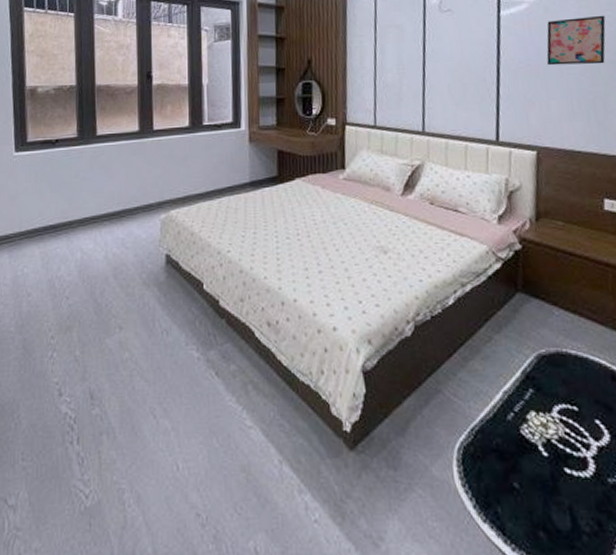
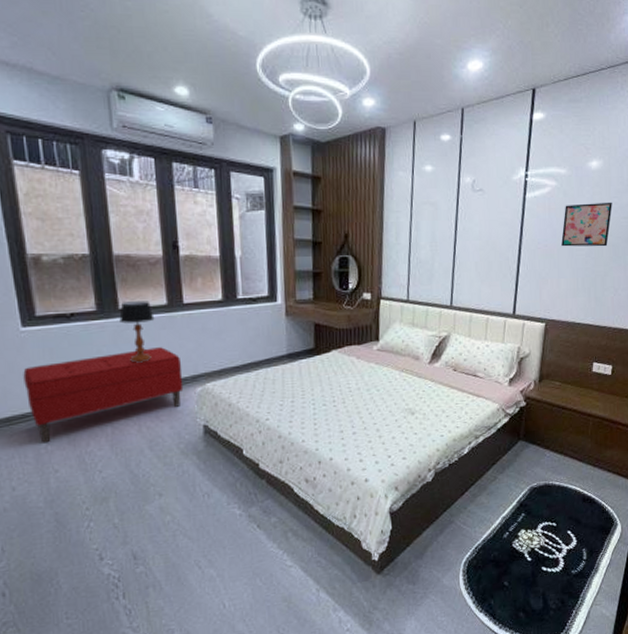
bench: none [11,173,149,265] -> present [23,347,184,443]
table lamp: none [96,127,127,188] -> present [119,301,155,363]

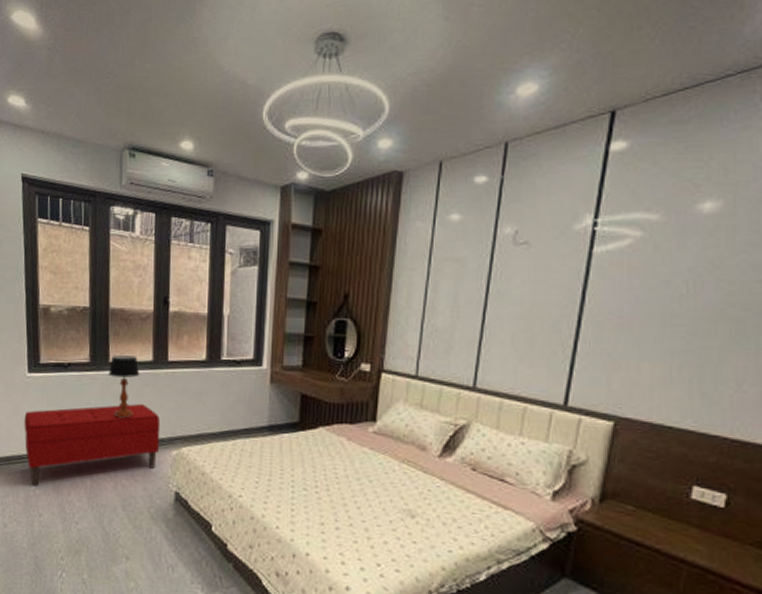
wall art: present [561,202,612,247] -> none [646,258,738,322]

